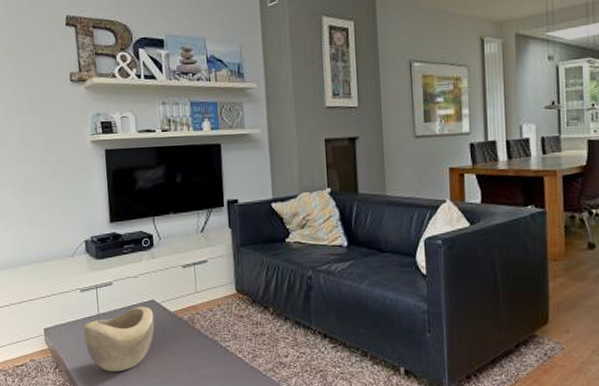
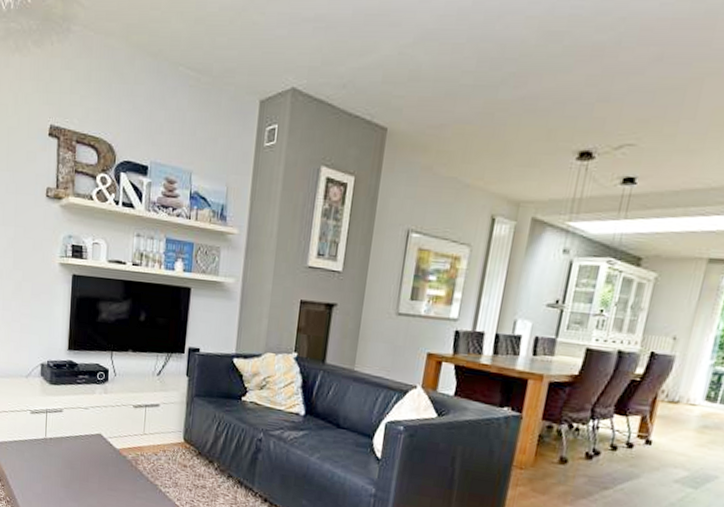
decorative bowl: present [83,307,155,372] -> none [29,437,99,497]

